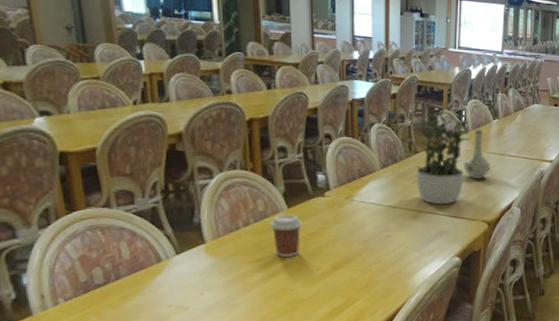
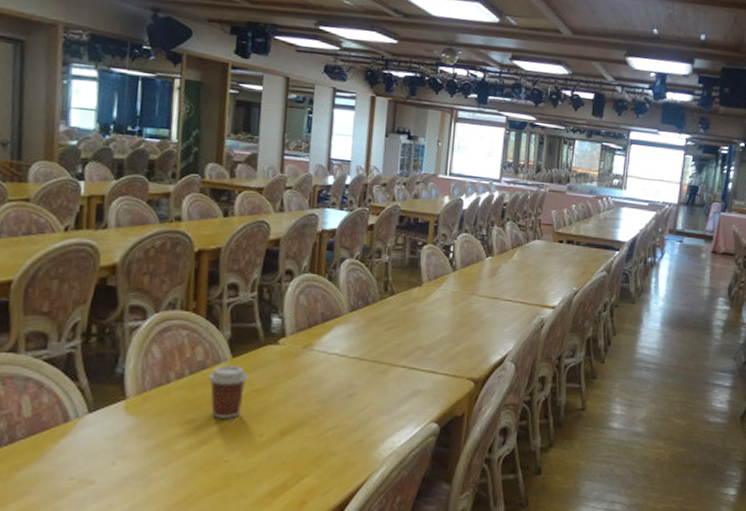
potted plant: present [416,109,470,204] -> none [390,244,458,357]
vase: present [463,130,491,179] -> none [447,268,481,327]

